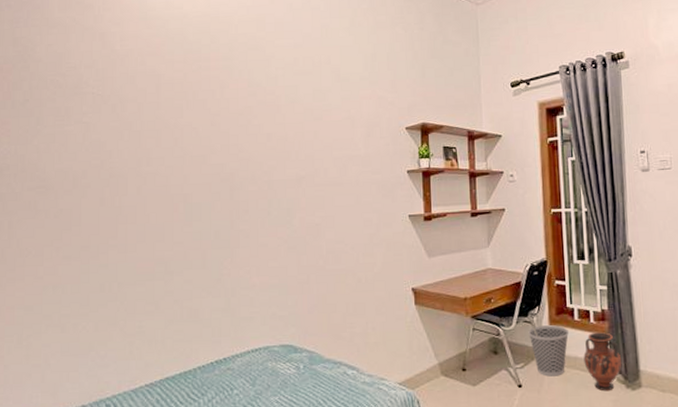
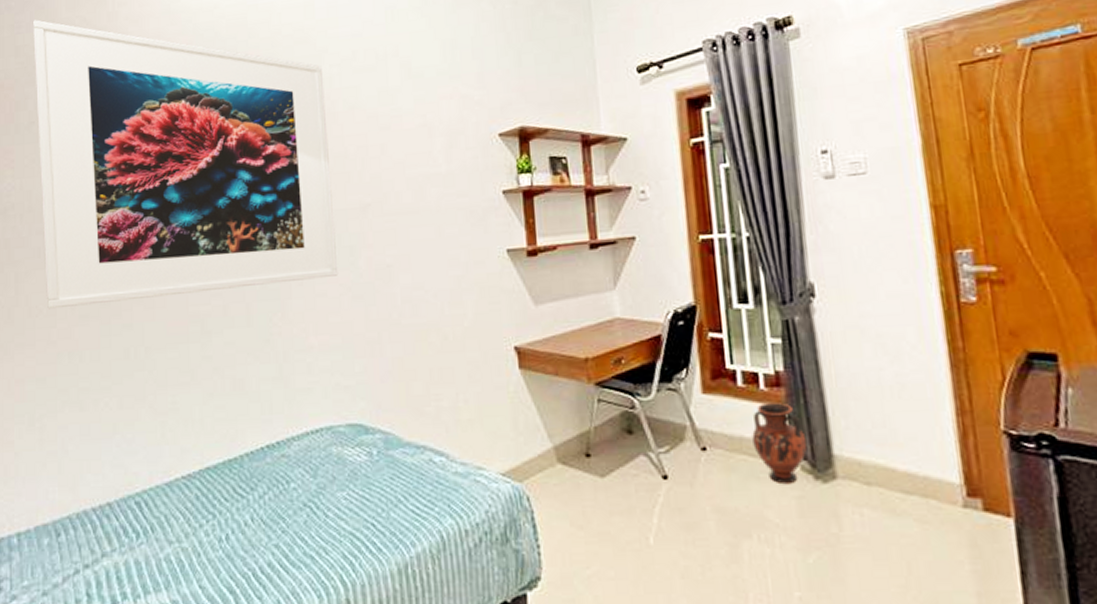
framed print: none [29,17,277,251] -> present [32,19,339,309]
wastebasket: present [528,325,570,377] -> none [673,393,731,464]

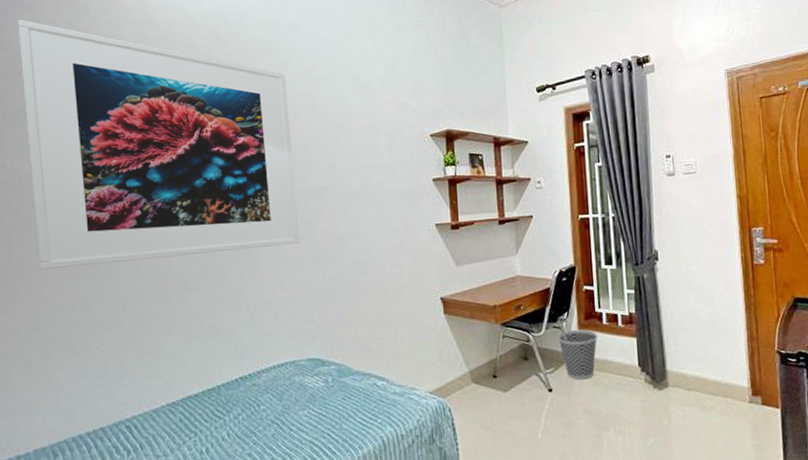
wastebasket: none [673,393,731,464] -> present [558,330,598,380]
vase: present [752,402,808,485] -> none [612,335,650,392]

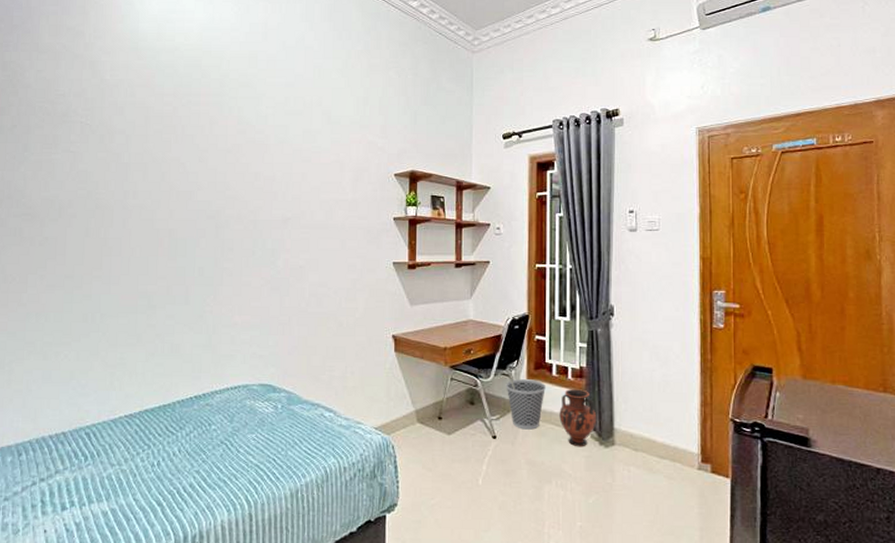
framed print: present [17,19,300,270] -> none [18,41,261,278]
vase: none [612,335,650,392] -> present [559,389,597,447]

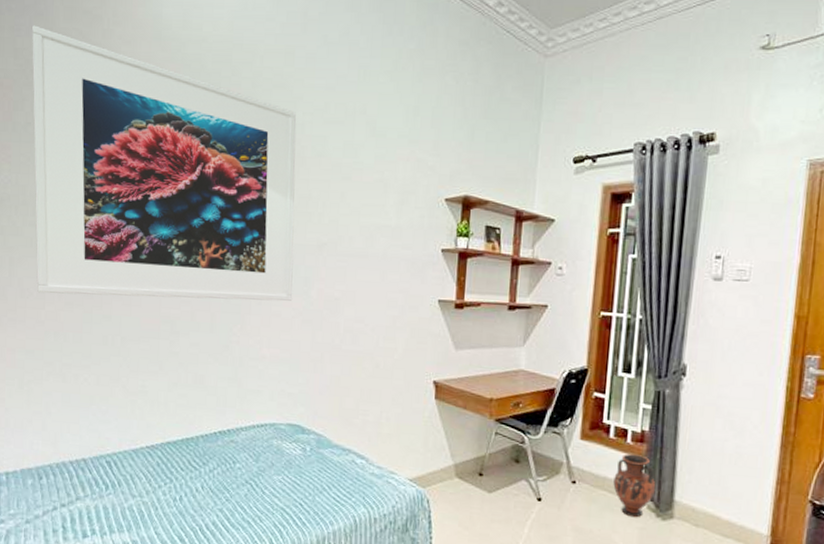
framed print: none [18,41,261,278] -> present [31,25,297,301]
wastebasket: present [506,379,547,430] -> none [556,438,602,495]

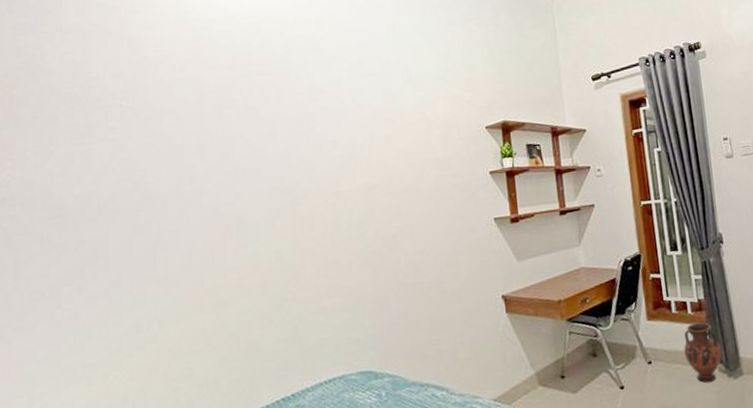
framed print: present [31,25,297,301] -> none [37,22,349,292]

